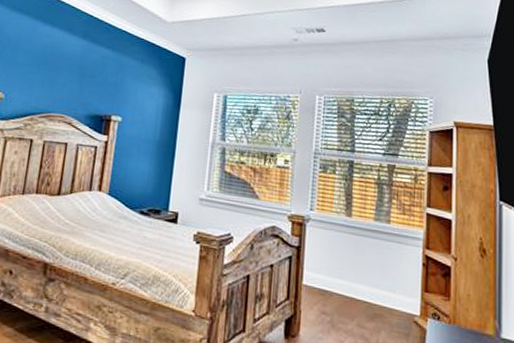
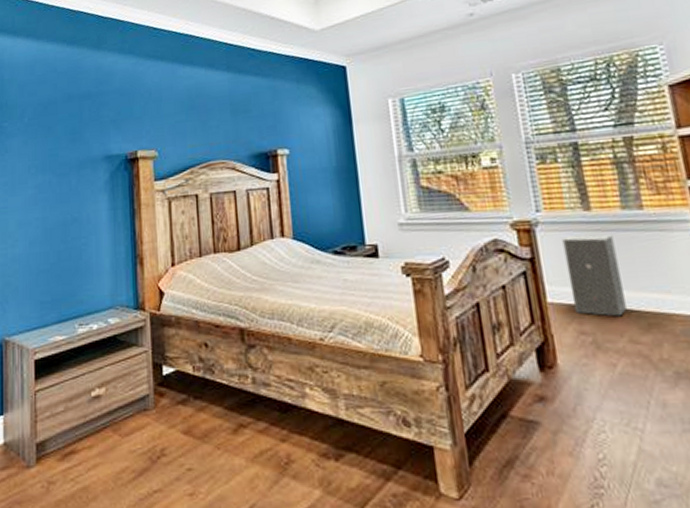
speaker: none [321,234,363,305] -> present [562,234,627,317]

